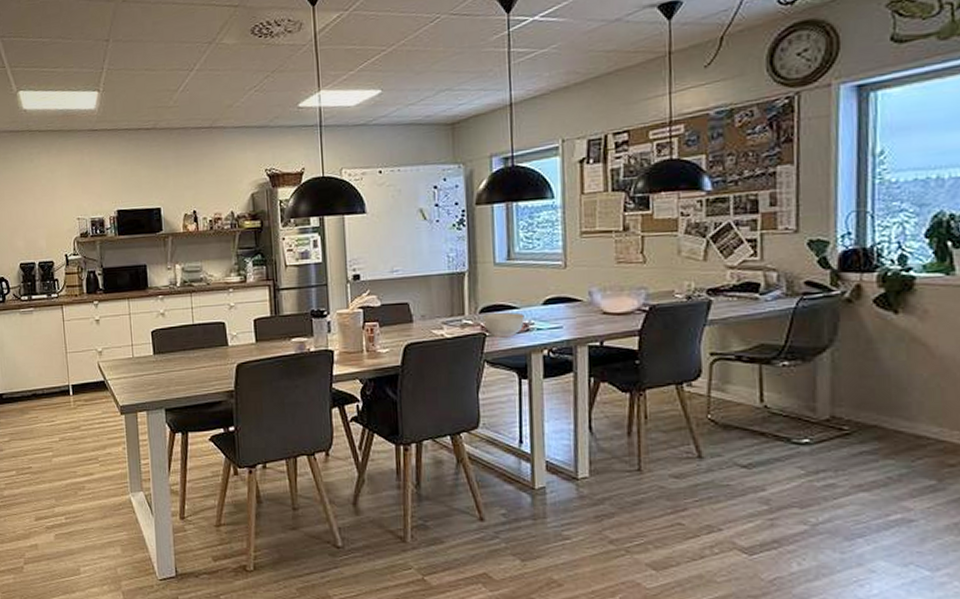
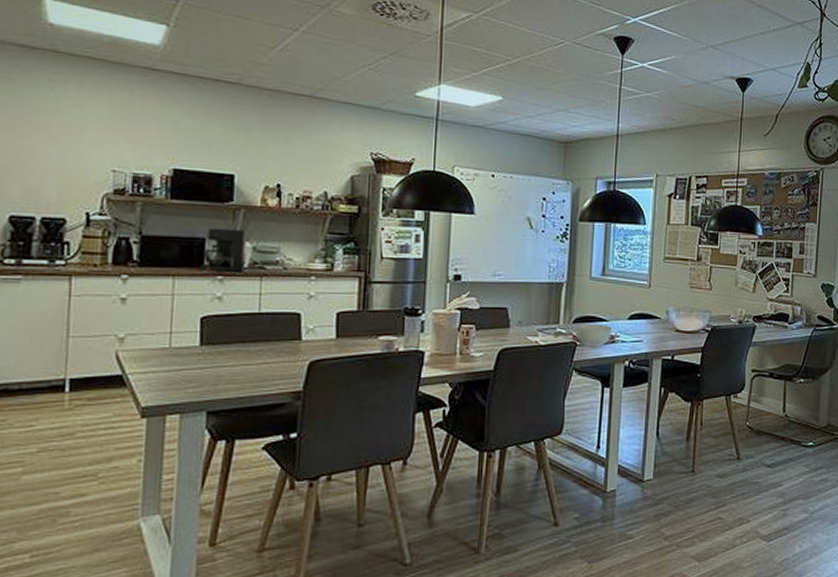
coffee maker: none [146,254,177,293] -> present [200,227,245,273]

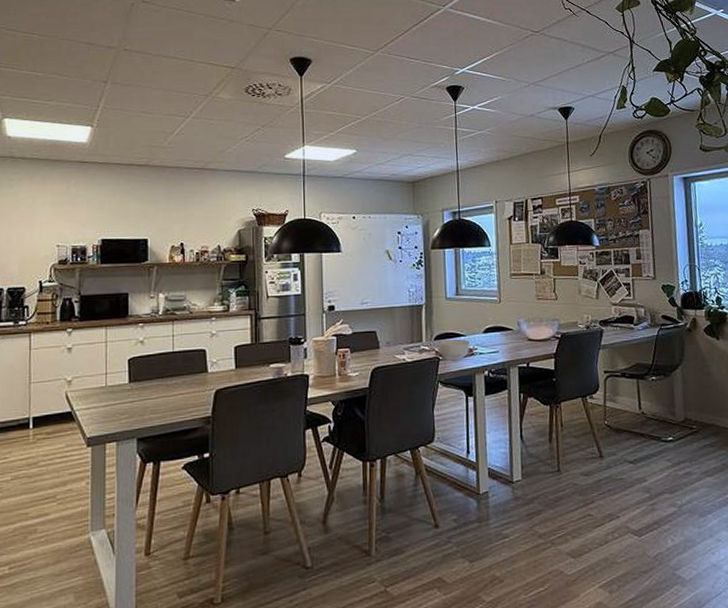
coffee maker: present [200,227,245,273] -> none [126,283,159,321]

